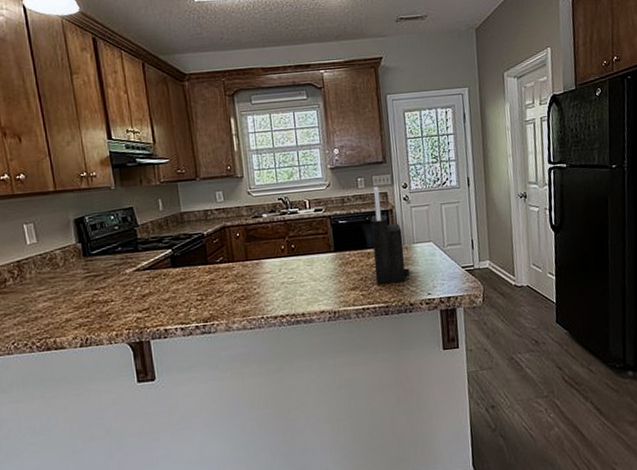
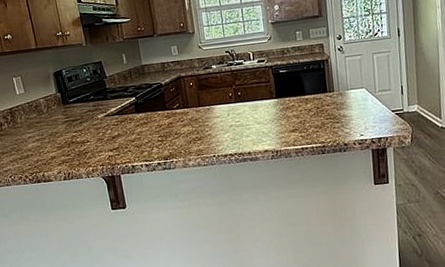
knife block: present [370,186,411,284] -> none [308,38,345,127]

